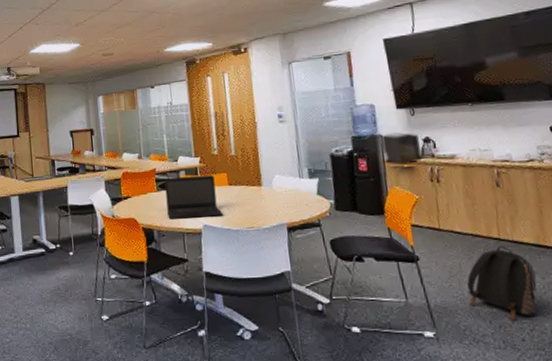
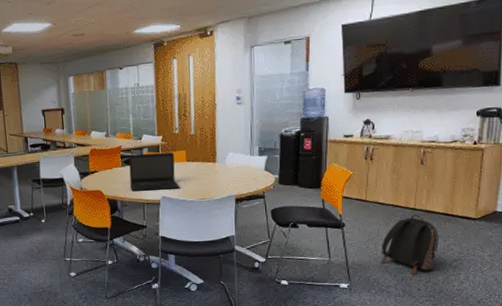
coffee machine: present [381,132,422,166] -> none [327,114,360,145]

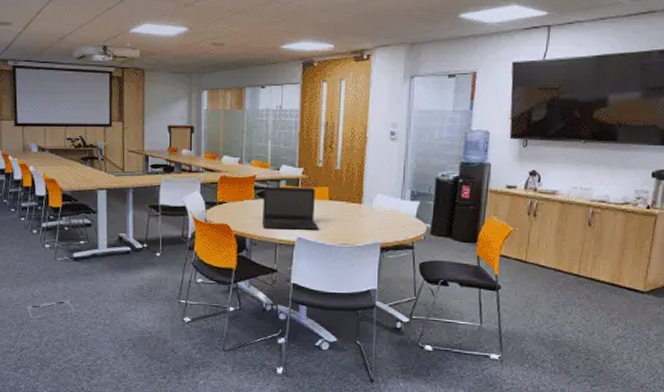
backpack: present [381,215,439,275] -> none [537,282,603,350]

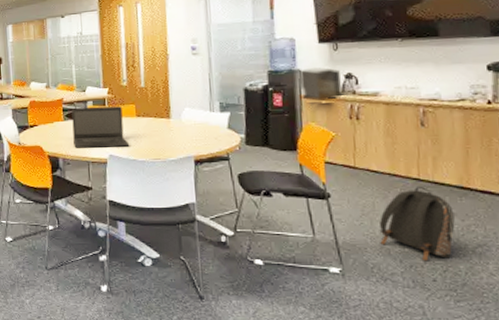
coffee machine: none [488,163,526,197] -> present [299,67,342,102]
backpack: none [537,282,603,350] -> present [380,187,455,261]

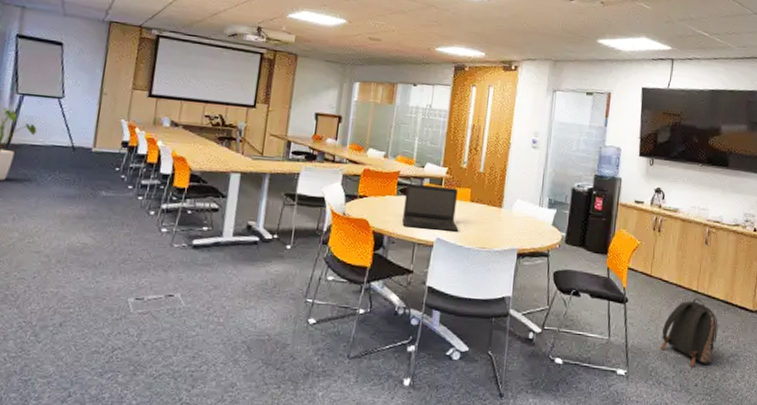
coffee machine: present [299,67,342,102] -> none [618,178,652,211]

